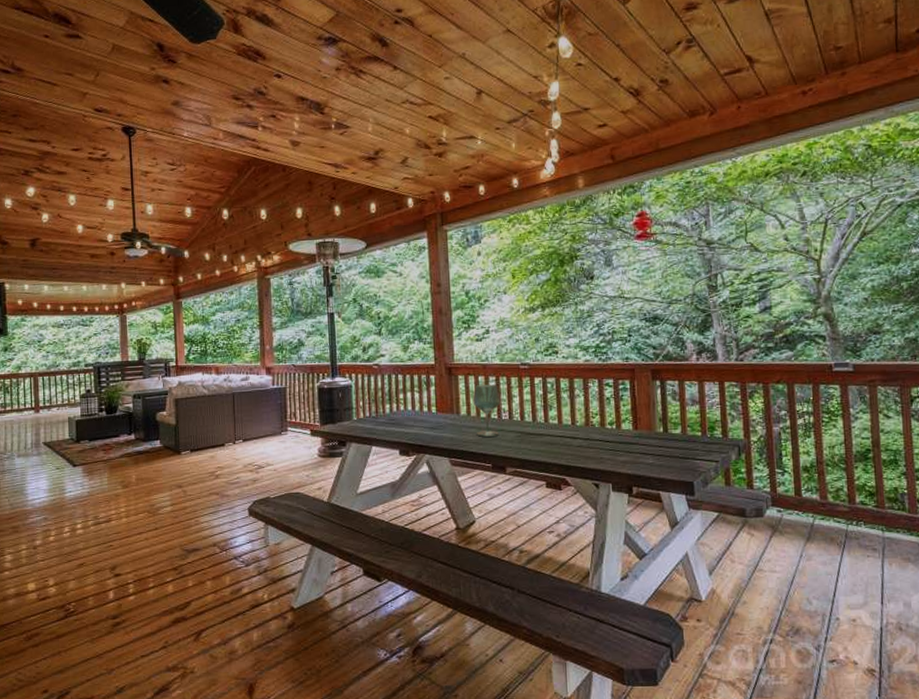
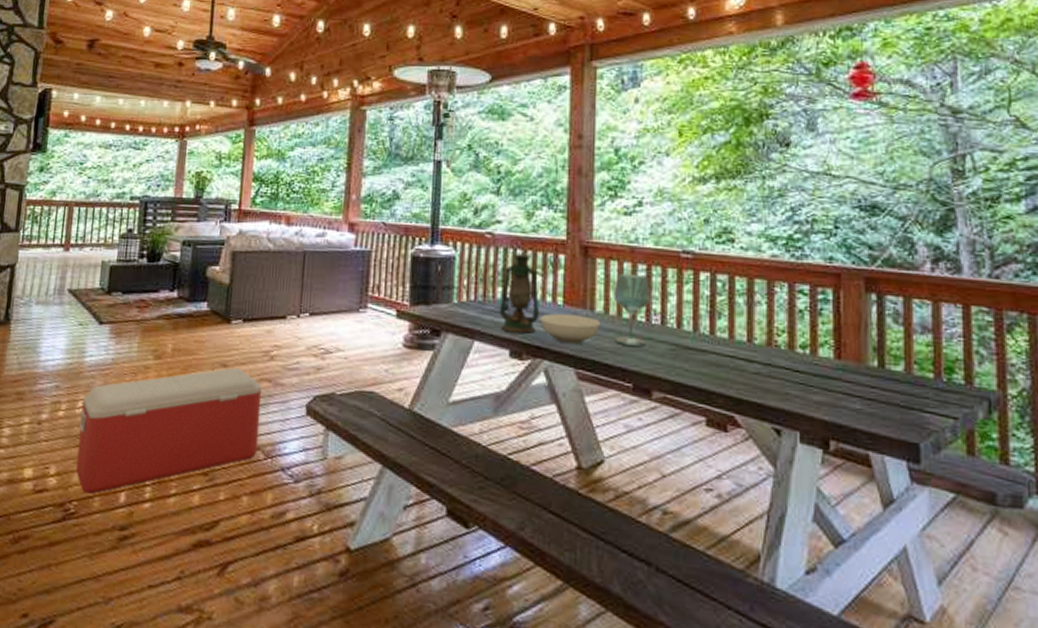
cooler: none [67,487,214,596] -> present [76,368,262,494]
lantern: none [389,373,420,437] -> present [499,248,540,334]
bowl: none [420,419,466,441] -> present [540,314,601,345]

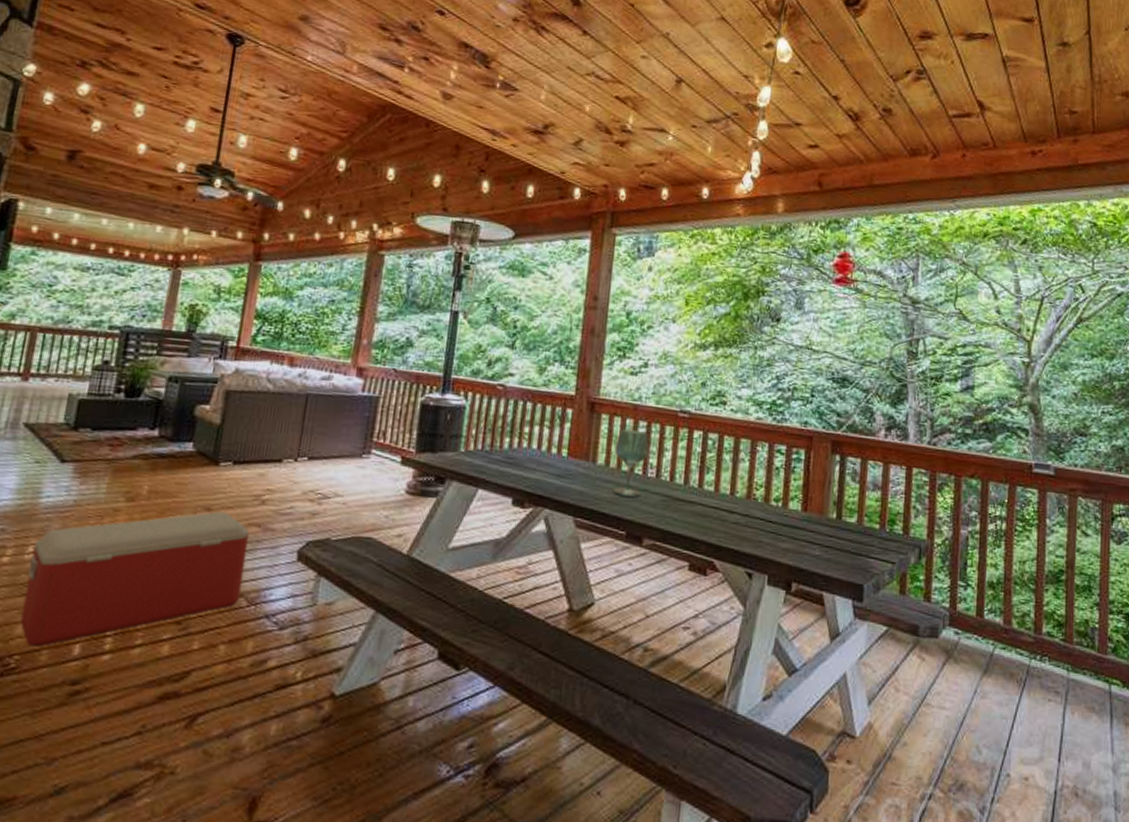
lantern: present [499,248,540,334] -> none [505,401,546,483]
bowl: present [540,314,601,345] -> none [544,464,602,495]

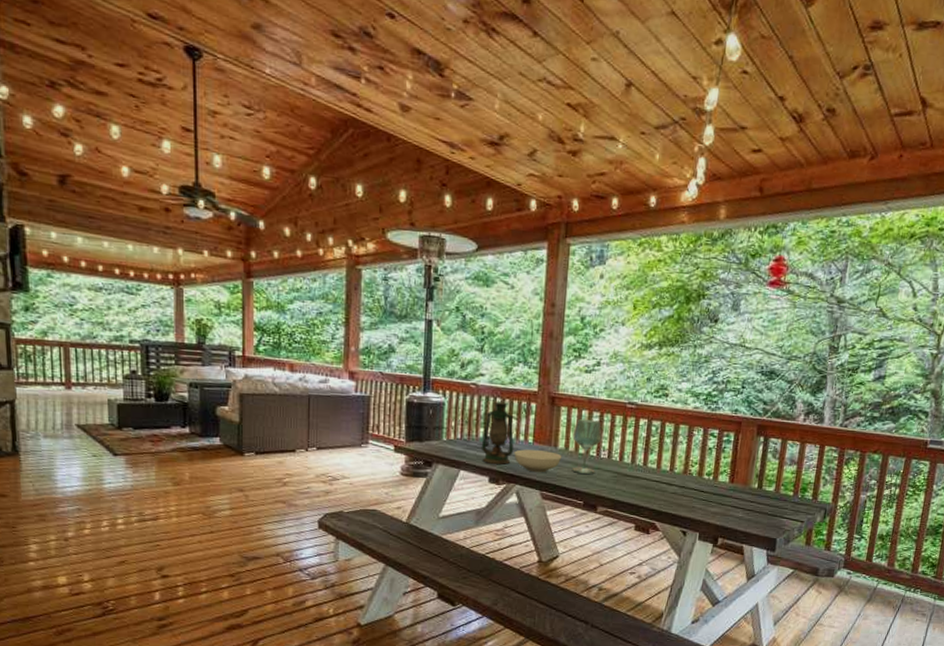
cooler: present [20,511,250,647] -> none [106,492,278,594]
lantern: none [505,401,546,483] -> present [481,397,514,465]
bowl: none [544,464,602,495] -> present [514,449,562,473]

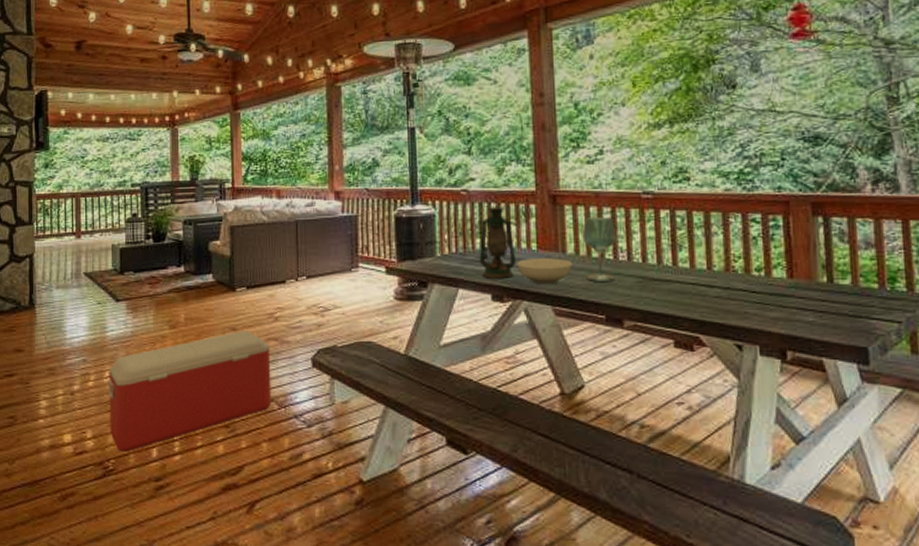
cooler: none [106,492,278,594] -> present [108,331,272,452]

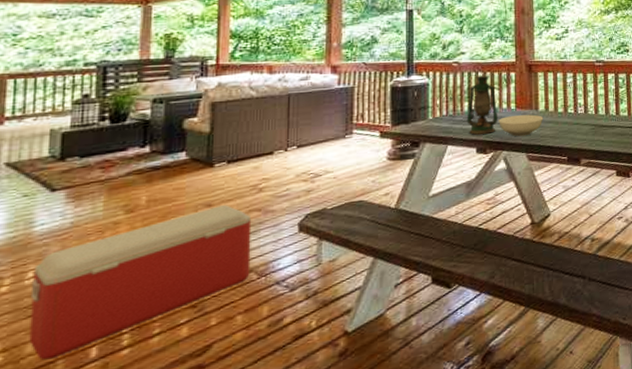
wine glass: present [582,217,617,283] -> none [551,80,577,132]

